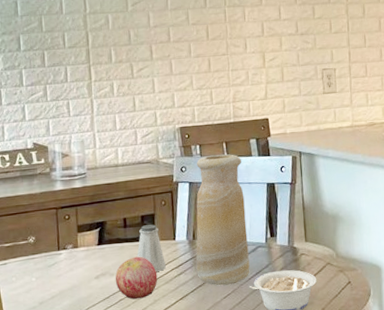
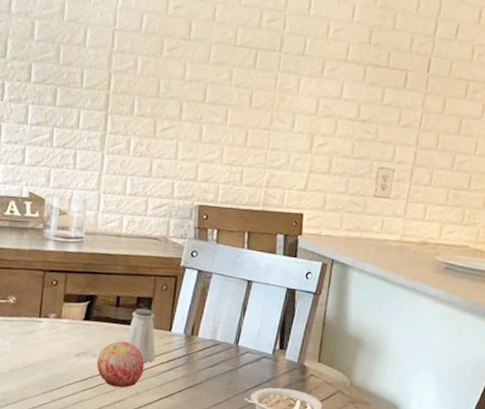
vase: present [196,154,250,286] -> none [188,244,263,393]

